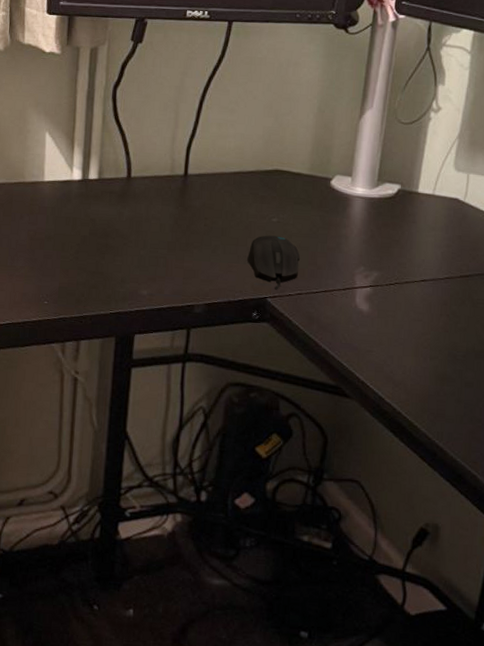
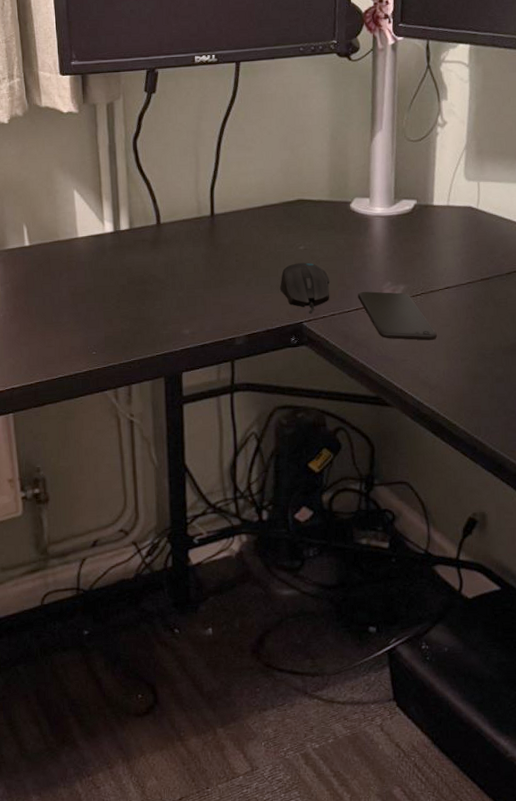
smartphone: none [327,273,407,334] -> present [357,291,437,341]

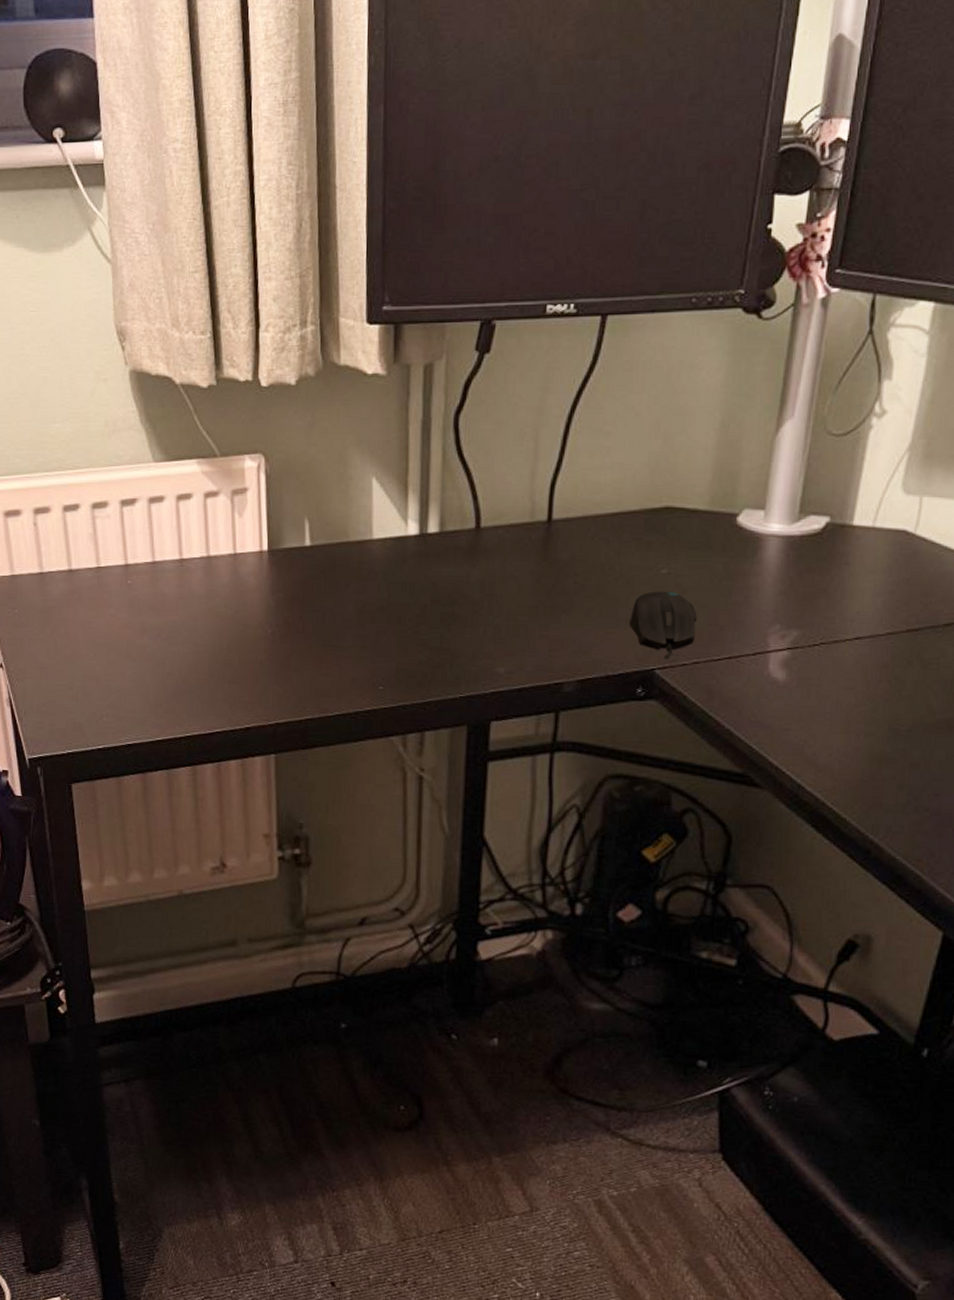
smartphone: present [357,291,437,341] -> none [732,634,835,706]

